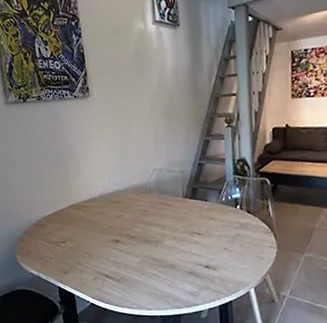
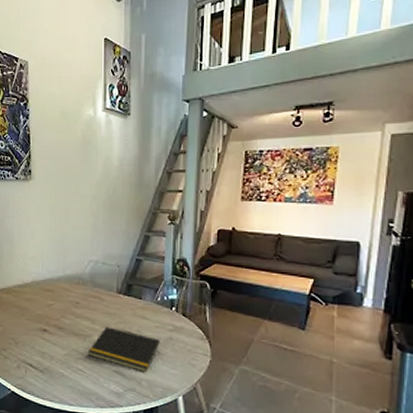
notepad: none [160,231,228,270] -> present [87,327,160,372]

